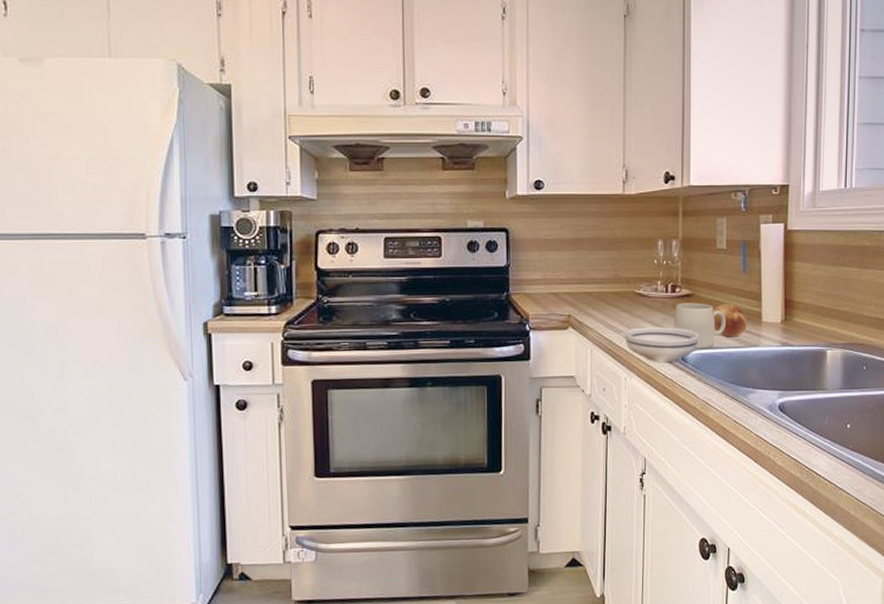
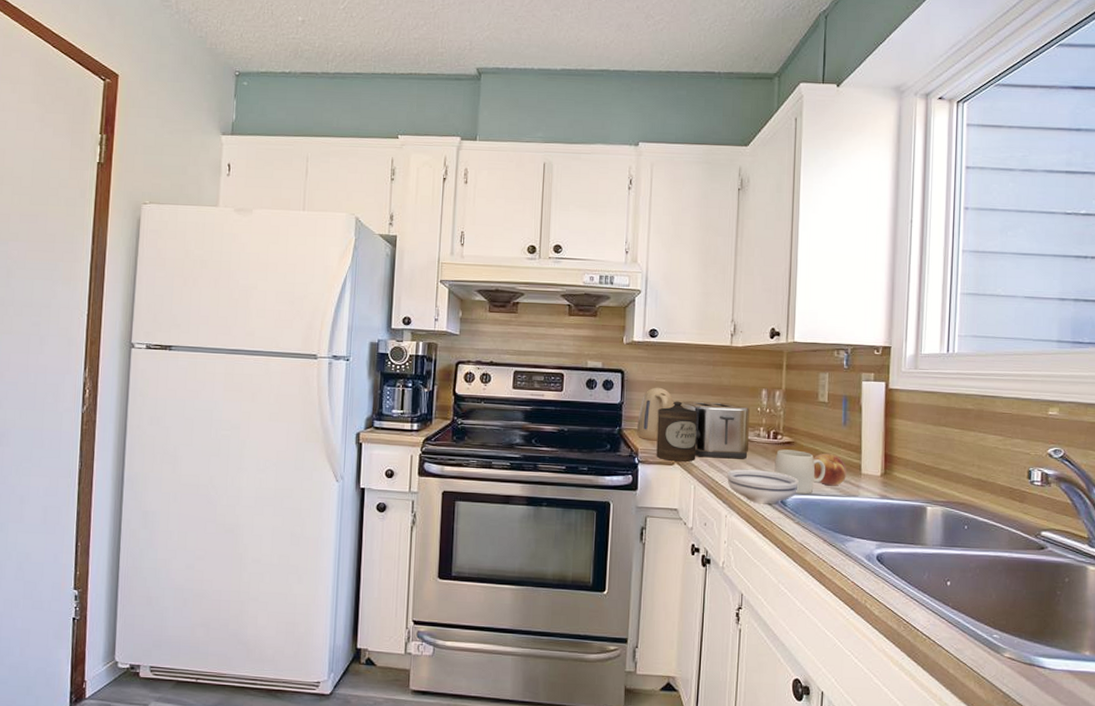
kettle: none [526,245,566,305] -> present [637,387,675,441]
canister: none [548,259,591,325] -> present [656,401,698,462]
toaster: none [572,256,646,319] -> present [680,400,750,459]

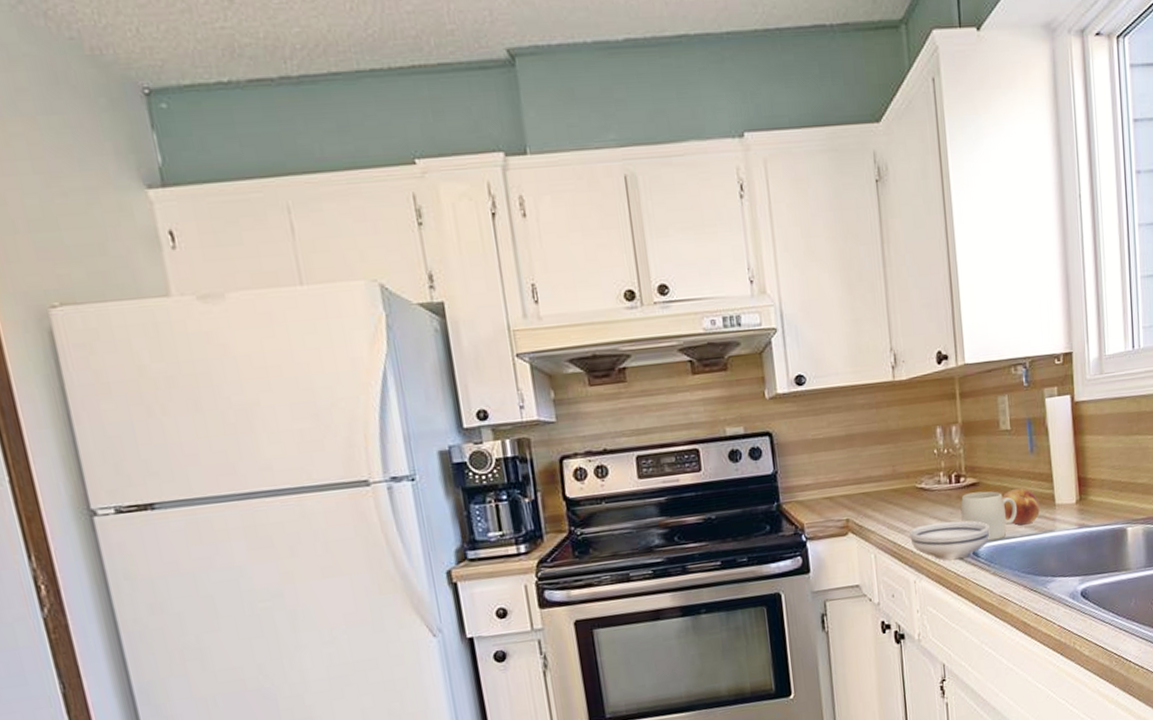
kettle: present [637,387,675,441] -> none [797,445,838,512]
canister: present [656,401,698,462] -> none [820,458,872,531]
toaster: present [680,400,750,459] -> none [845,450,930,520]

